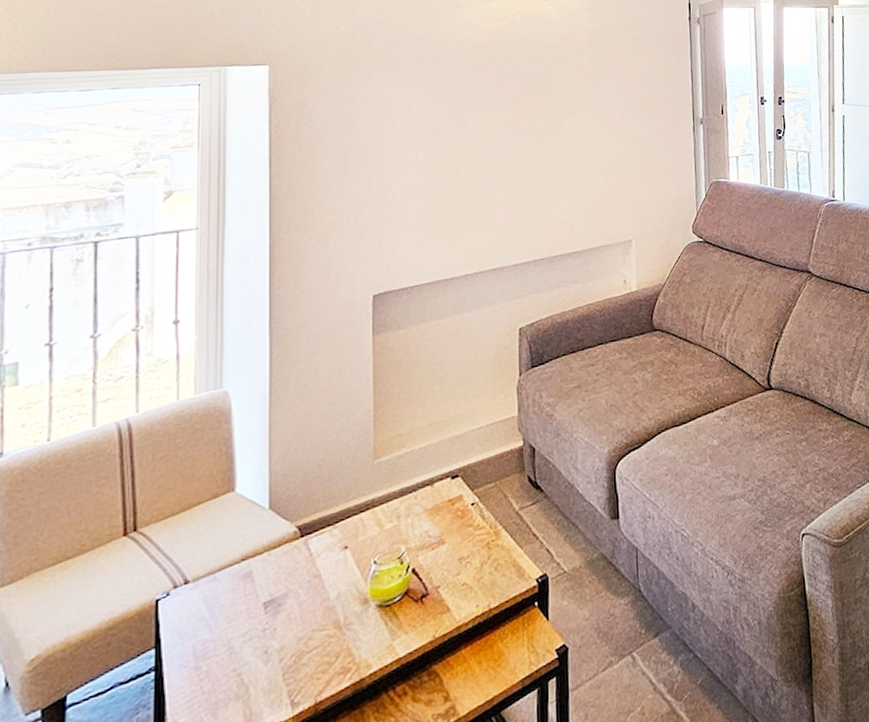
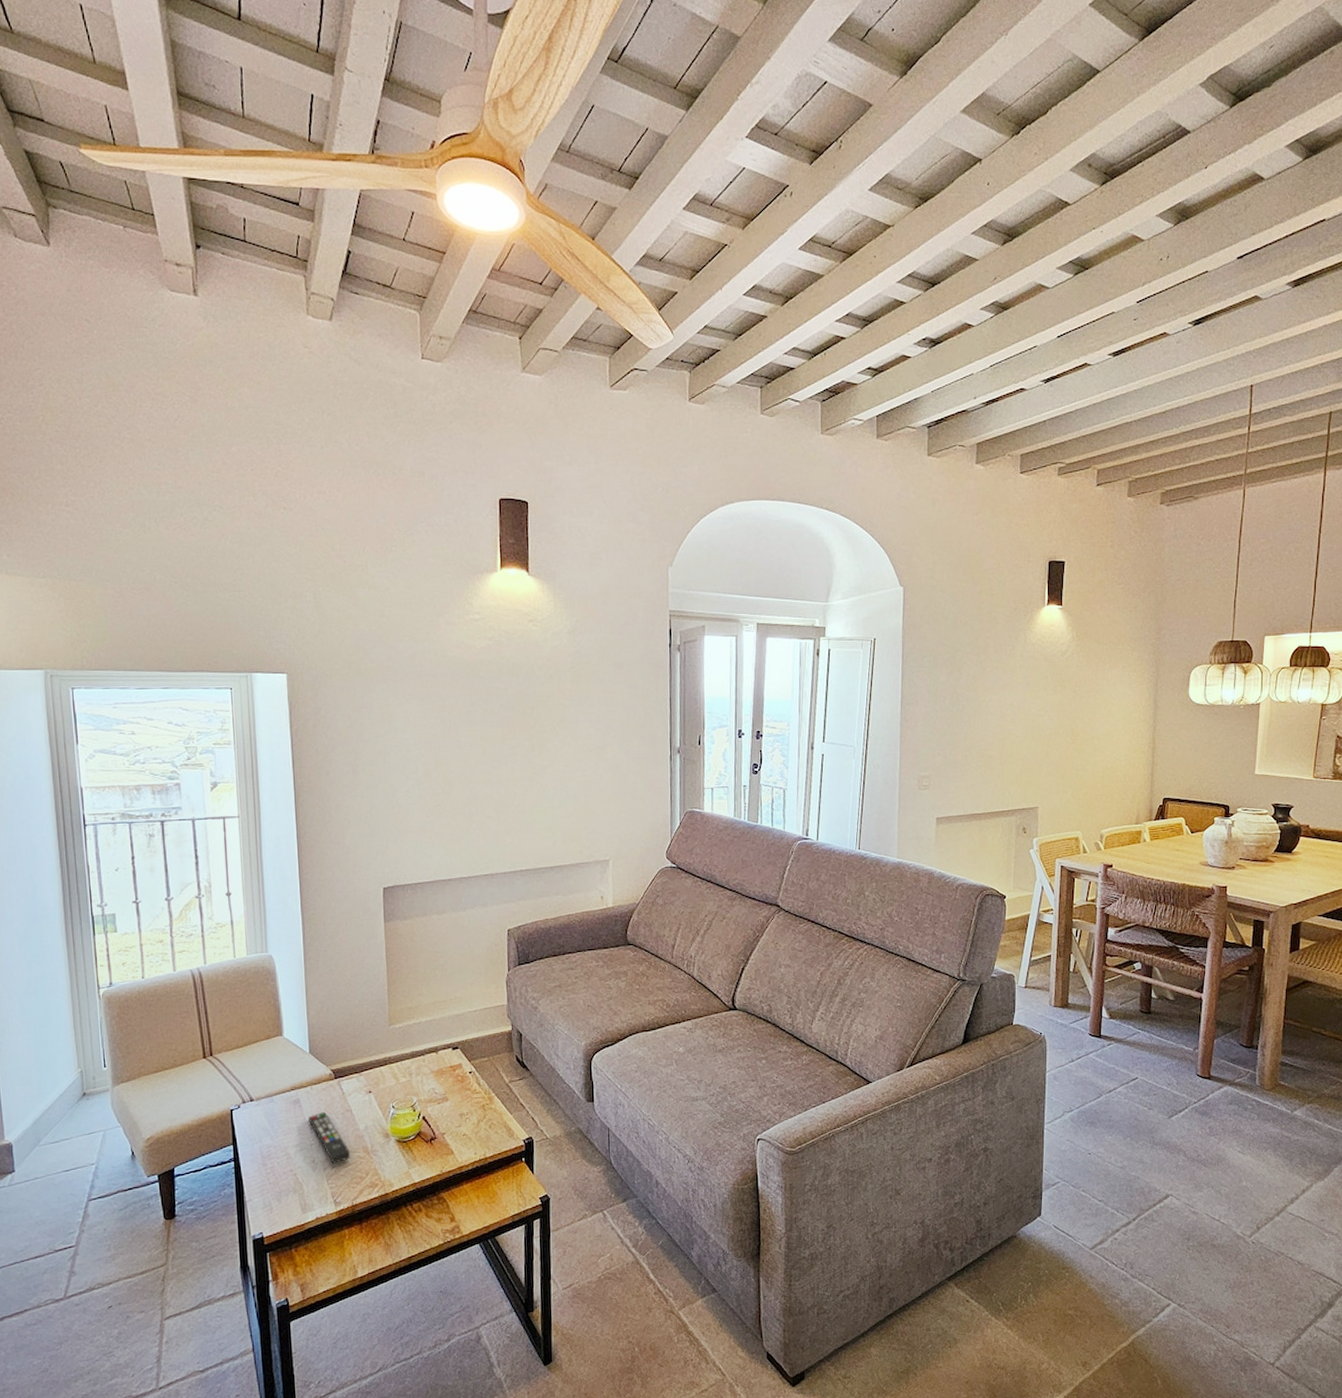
remote control: none [263,582,317,652] -> present [309,1111,351,1165]

